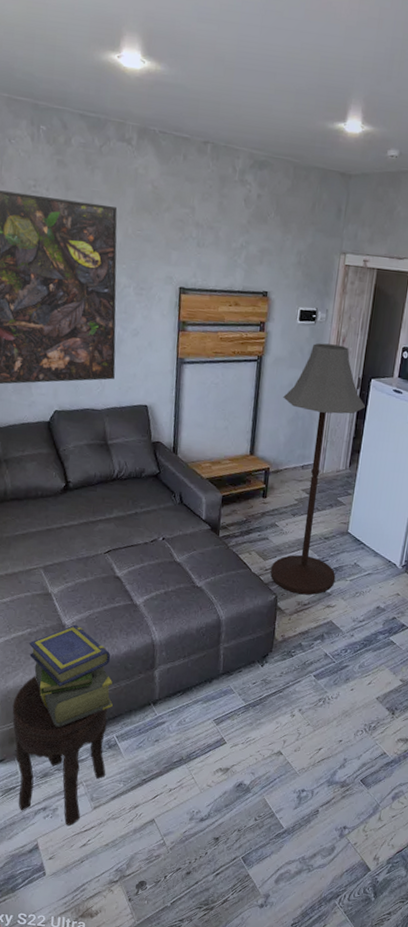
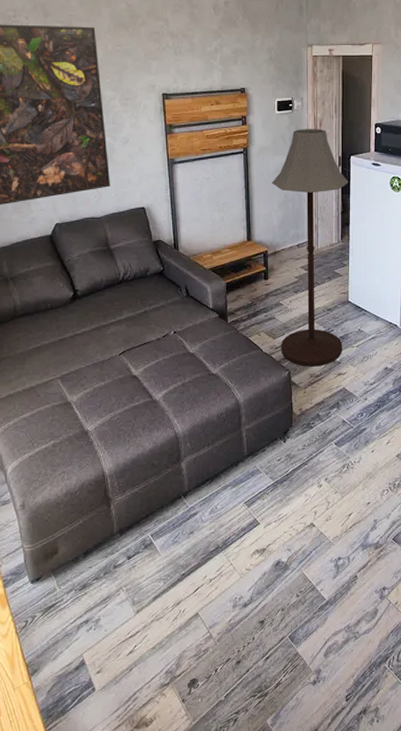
side table: present [12,675,108,826] -> none [43,486,145,635]
stack of books: present [29,624,113,727] -> none [54,429,144,535]

